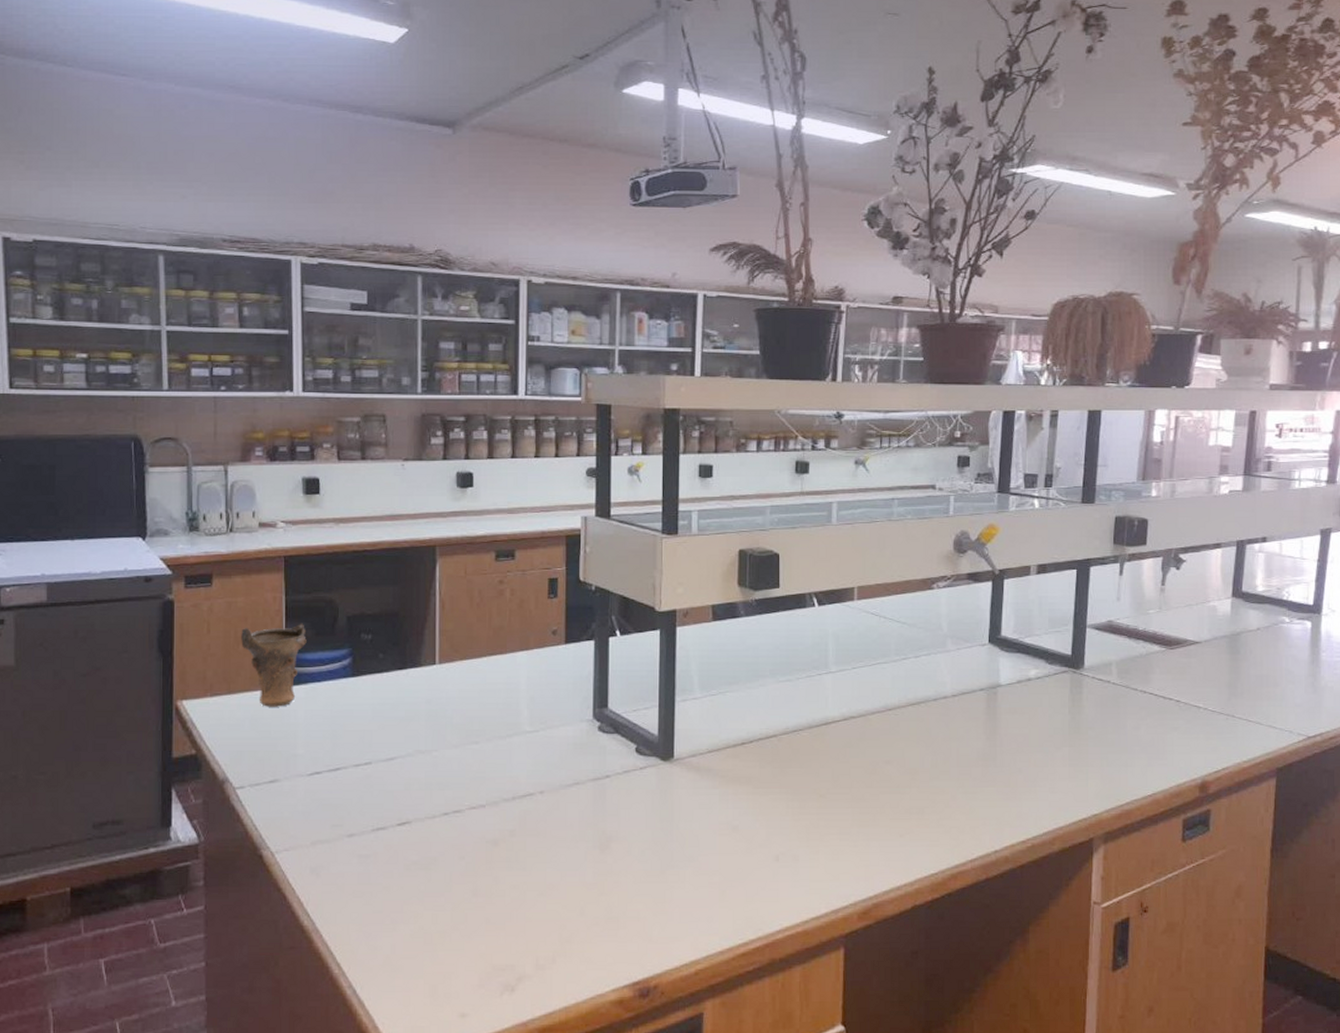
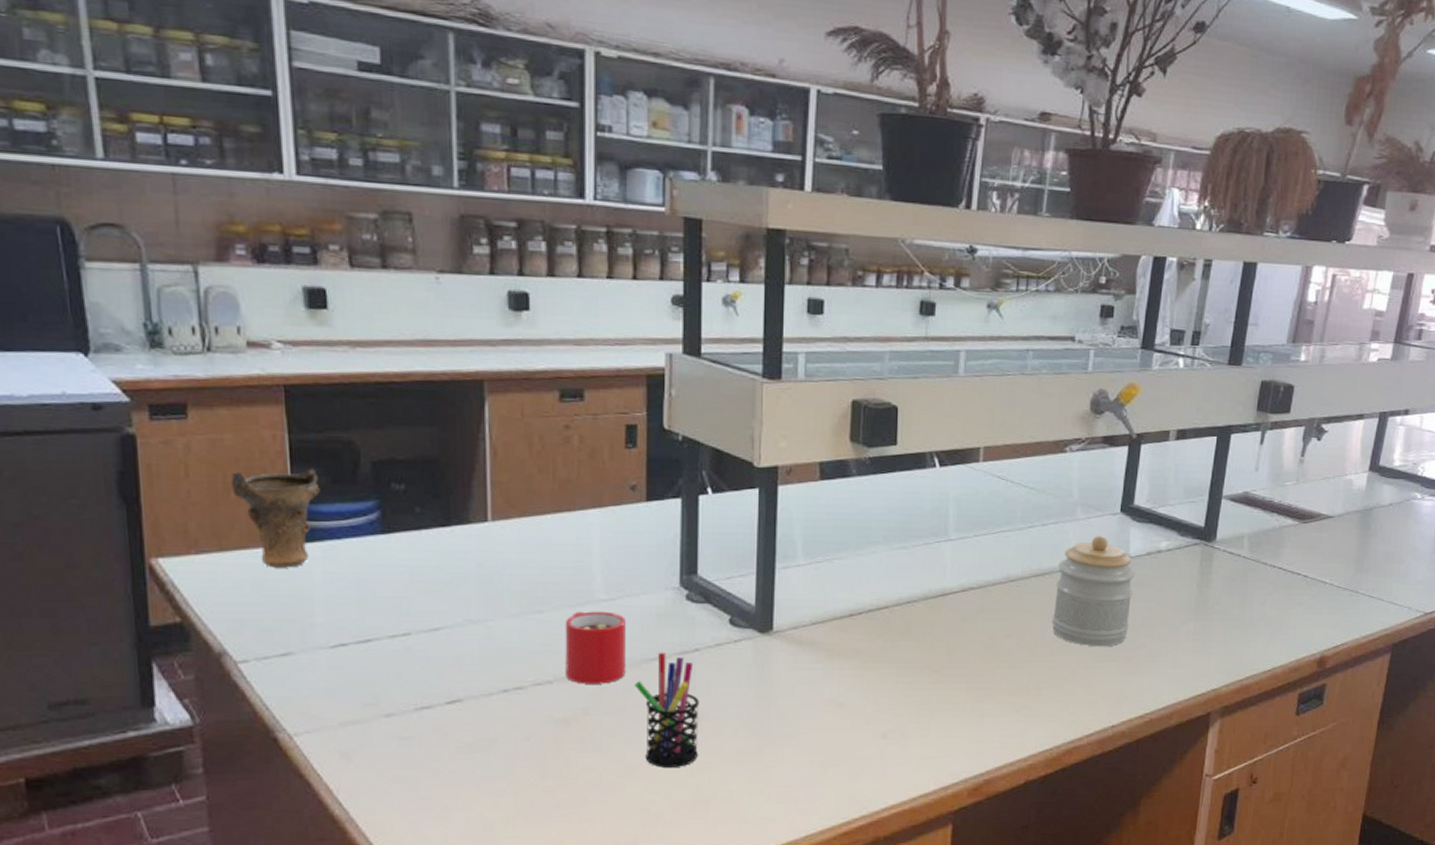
mug: none [496,742,547,808] -> present [565,611,626,684]
pen holder: none [554,778,610,886] -> present [635,652,700,768]
jar: none [929,665,1007,773] -> present [1051,535,1136,647]

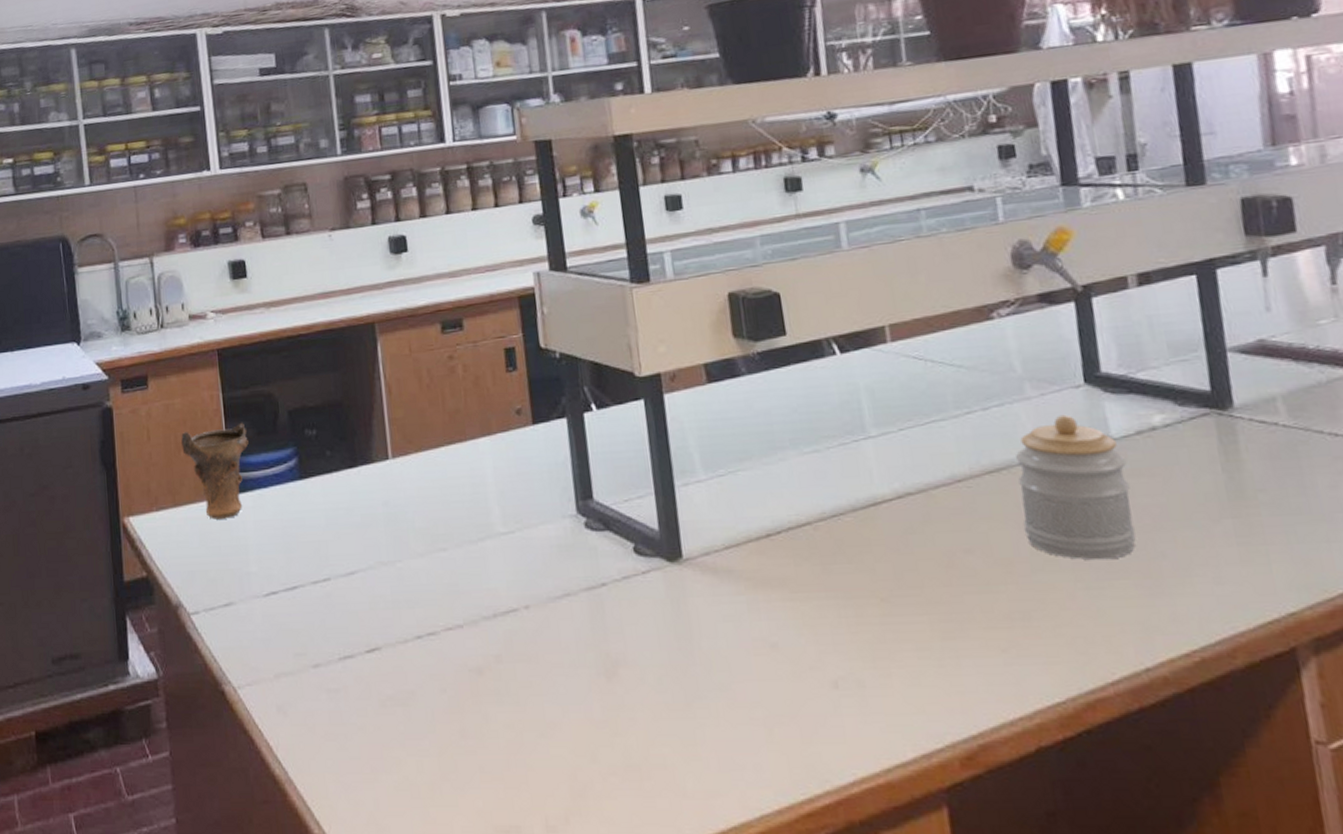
mug: present [565,611,626,684] -> none [468,545,534,628]
pen holder: present [635,652,700,768] -> none [544,588,621,725]

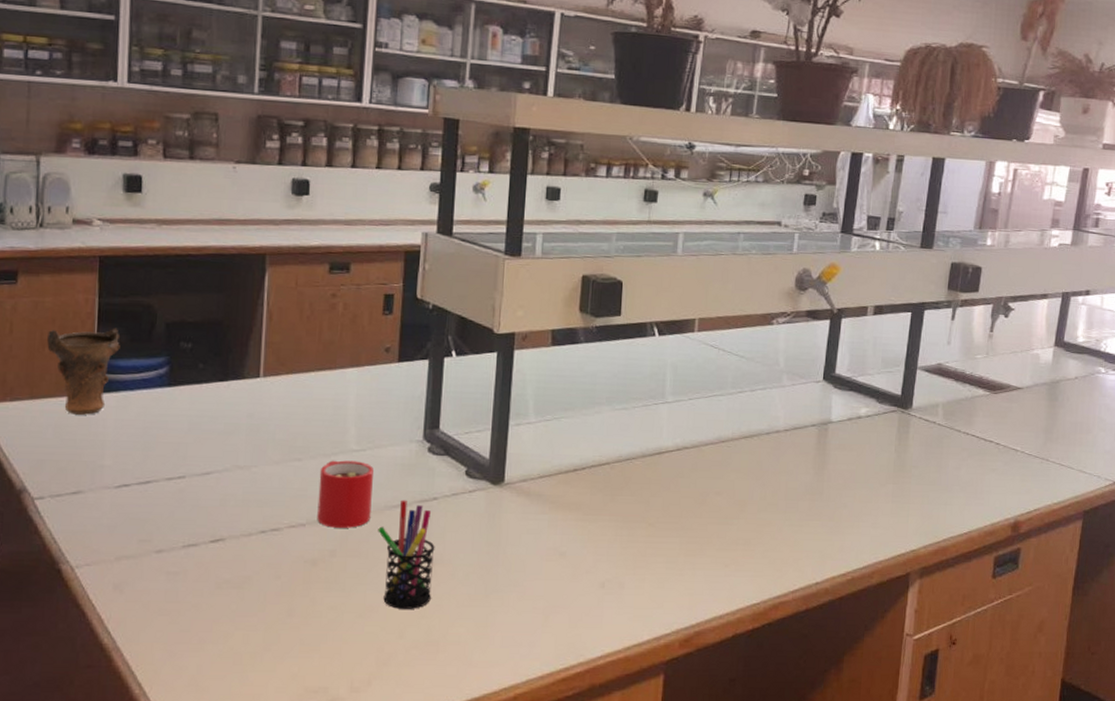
mug: none [468,545,534,628] -> present [317,460,373,528]
pen holder: none [544,588,621,725] -> present [378,500,435,609]
jar: present [1016,414,1136,561] -> none [759,401,837,507]

